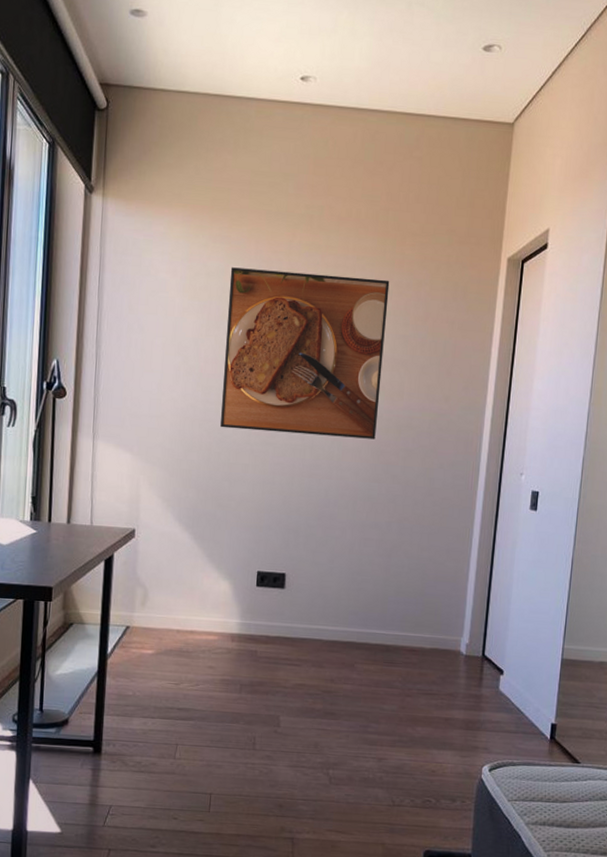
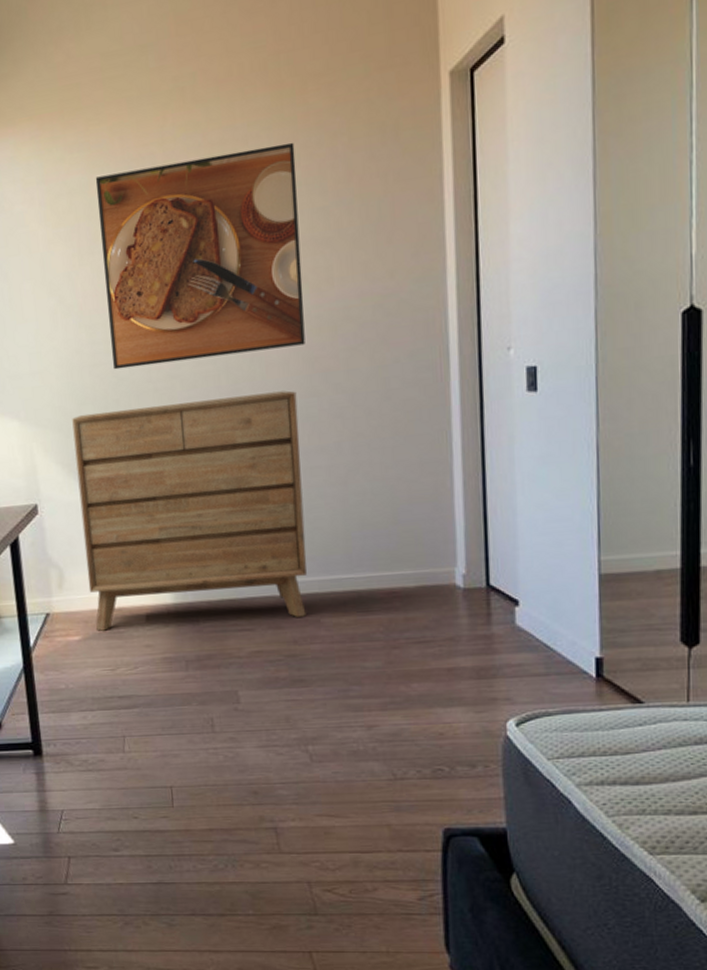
dresser: none [168,459,363,660] -> present [72,390,307,631]

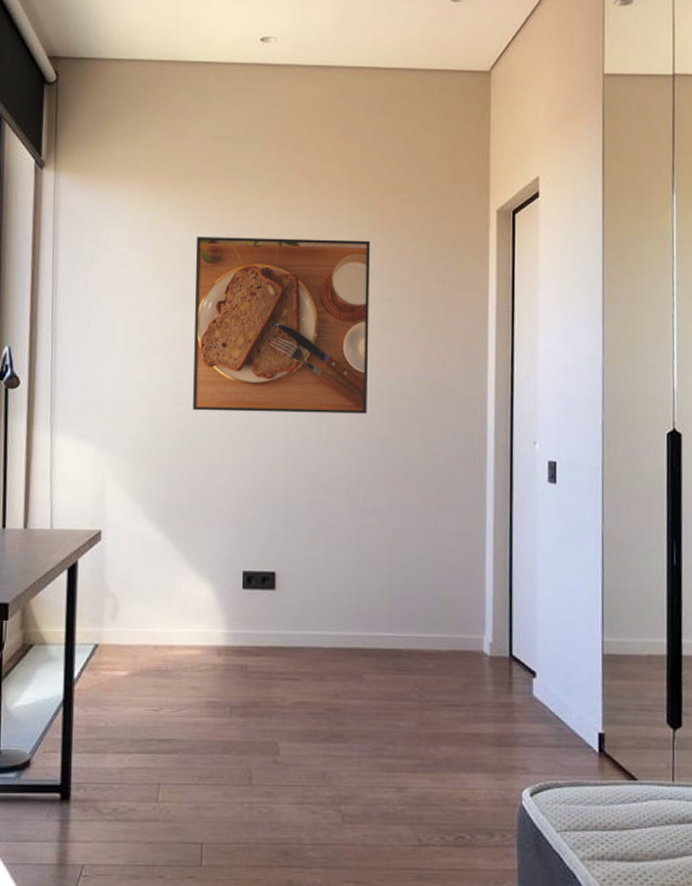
dresser: present [72,390,307,631] -> none [142,448,356,671]

